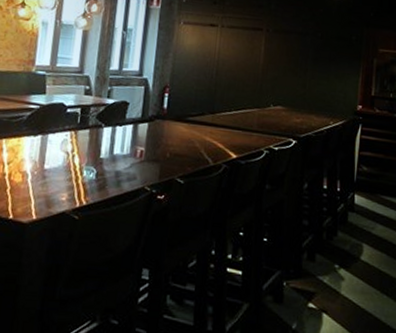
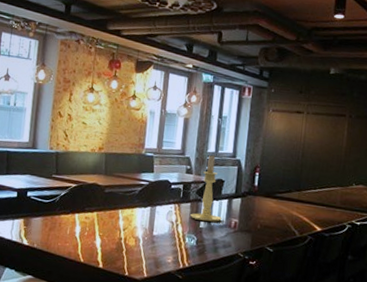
candle holder: none [89,73,126,151] -> present [190,155,222,222]

